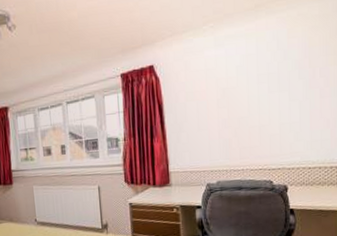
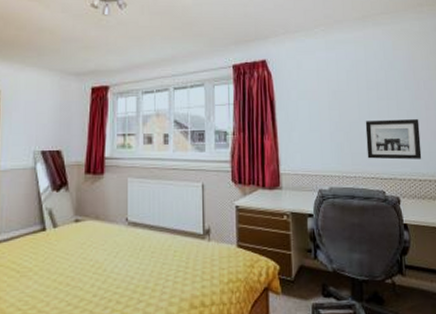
wall art: none [254,108,313,152] -> present [365,119,422,160]

